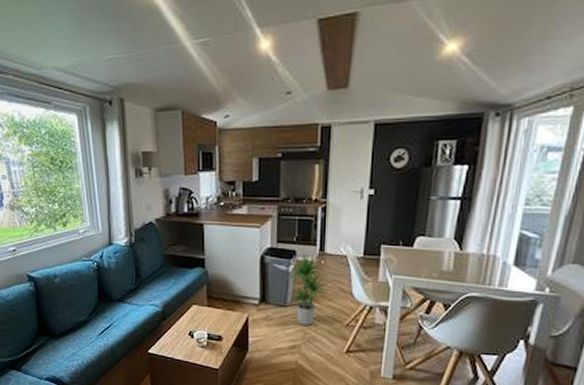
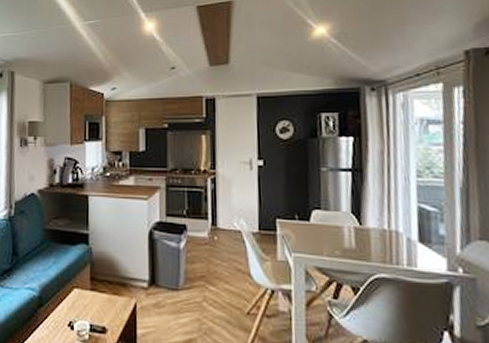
potted plant: present [286,253,330,326] -> none [176,228,226,314]

